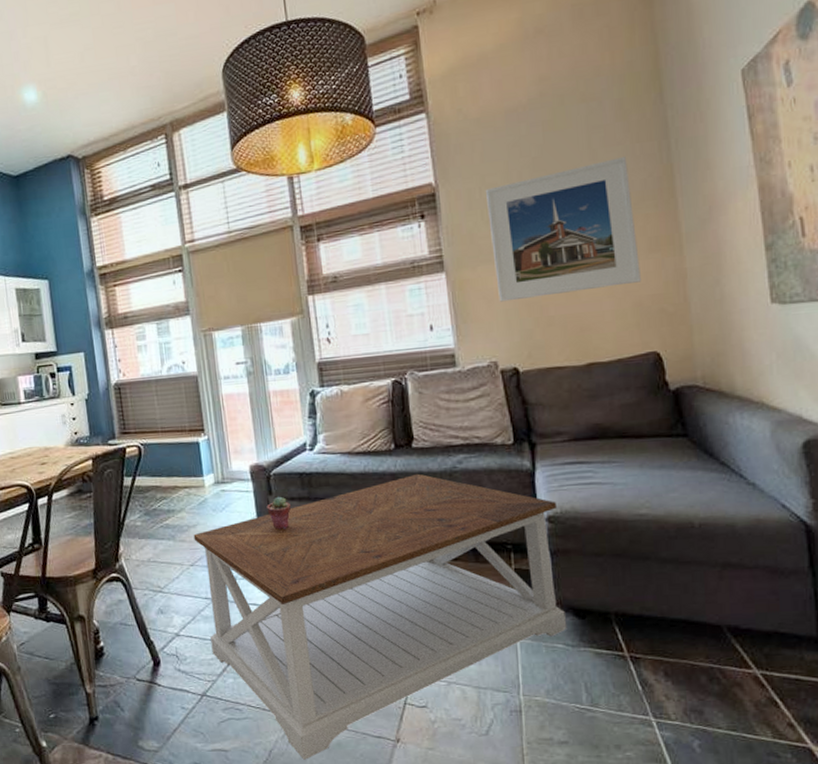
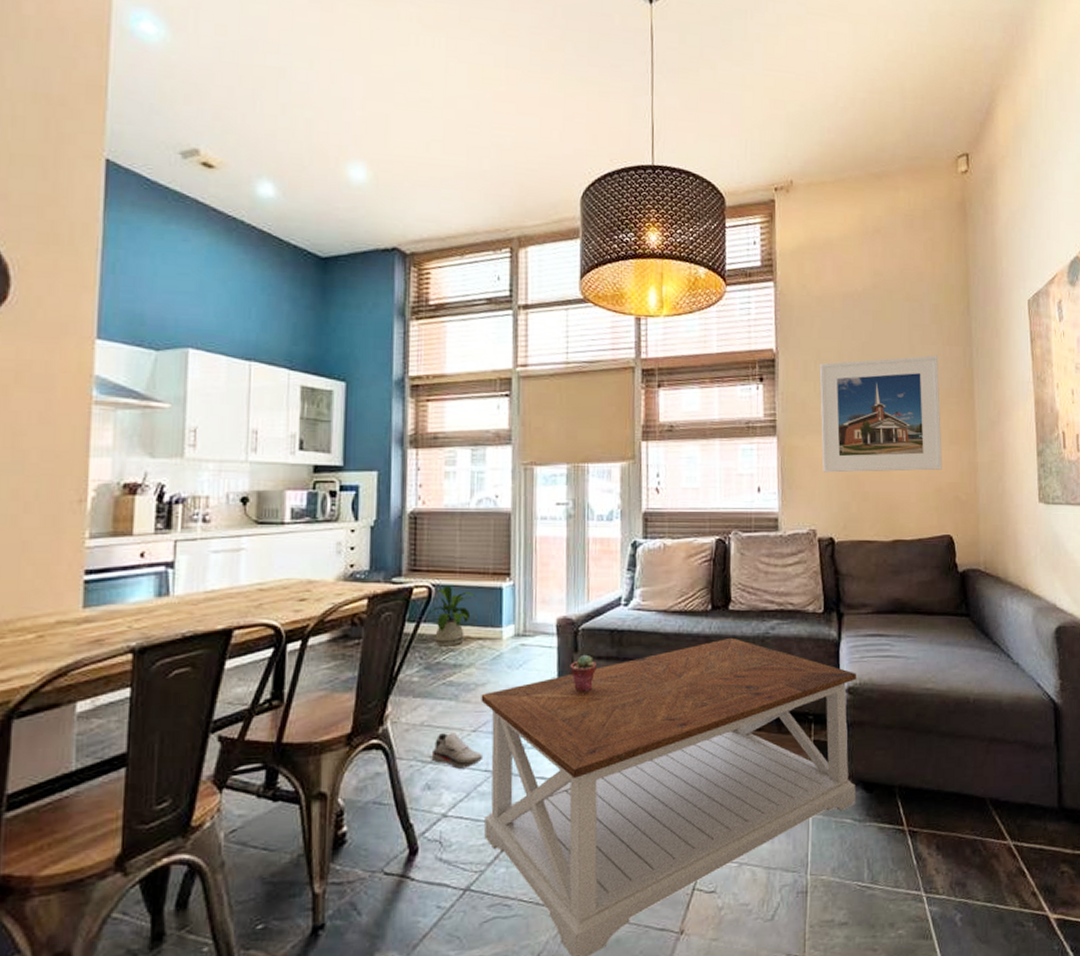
house plant: none [142,444,177,496] -> present [429,585,475,647]
shoe: none [159,566,203,597] -> present [431,731,484,769]

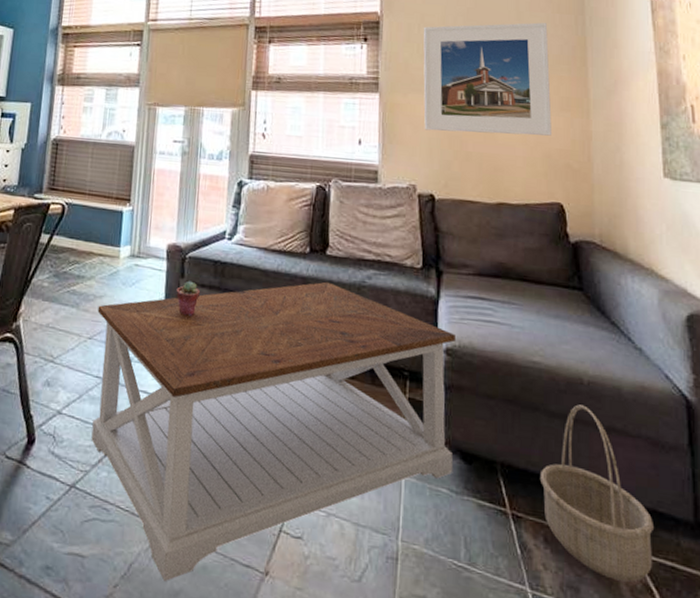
house plant: present [429,585,475,647] -> none [61,205,100,259]
shoe: present [431,731,484,769] -> none [52,336,96,372]
basket: none [932,722,1027,870] -> present [539,404,655,582]

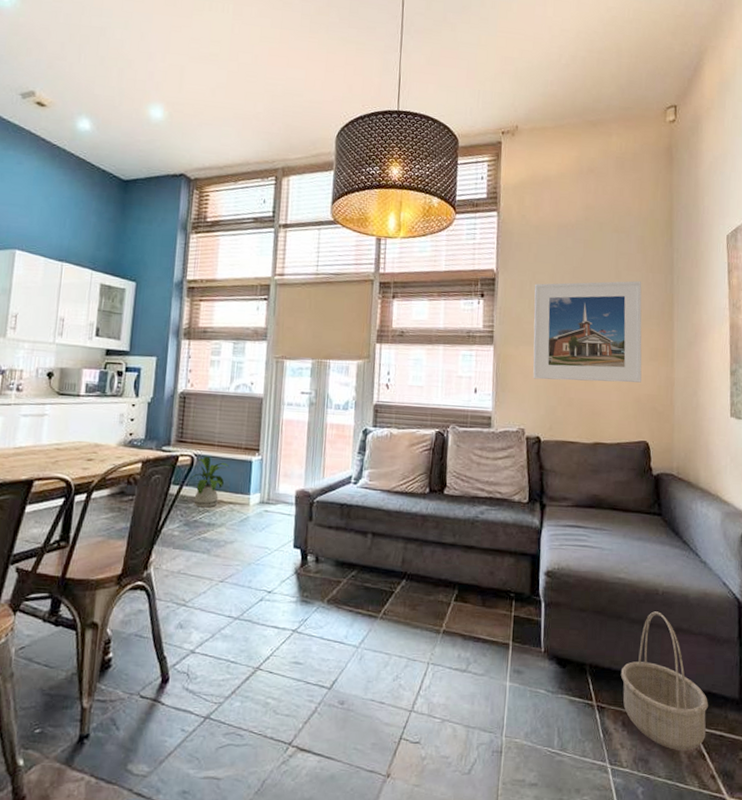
house plant: none [61,205,100,259] -> present [191,456,229,508]
coffee table: present [91,281,457,581] -> none [224,518,556,792]
potted succulent: present [176,280,200,316] -> none [304,523,327,556]

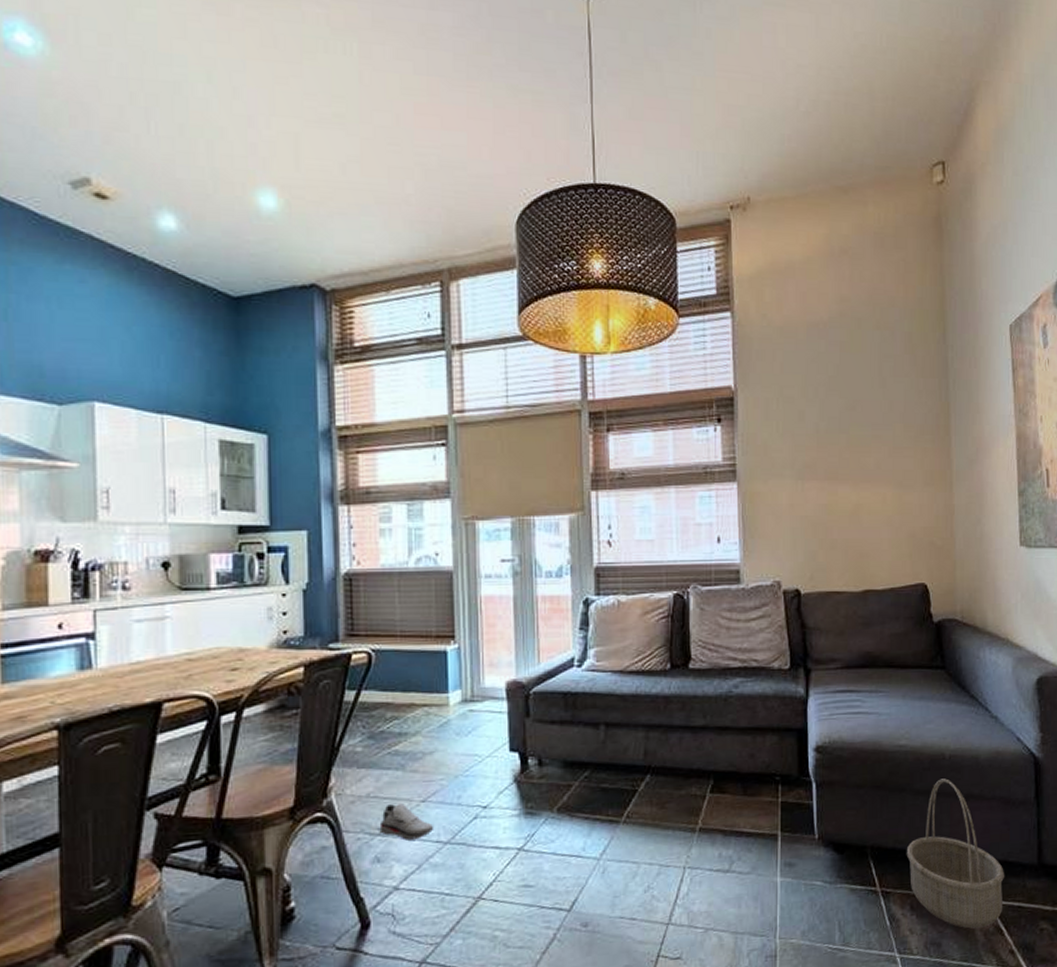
shoe: none [184,580,228,613] -> present [379,802,434,840]
house plant: present [191,456,229,508] -> none [370,650,418,715]
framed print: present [533,281,642,383] -> none [782,389,916,520]

